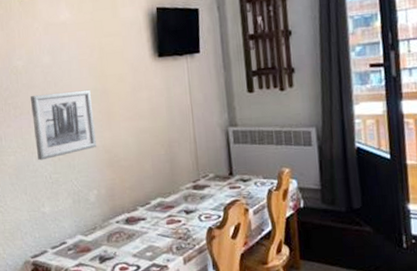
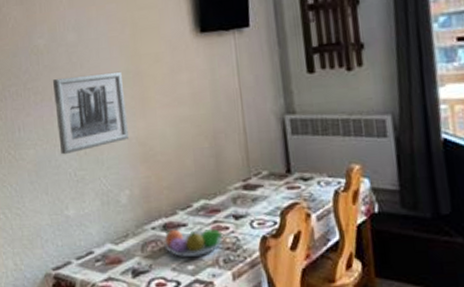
fruit bowl: none [126,221,176,246] -> present [163,228,223,257]

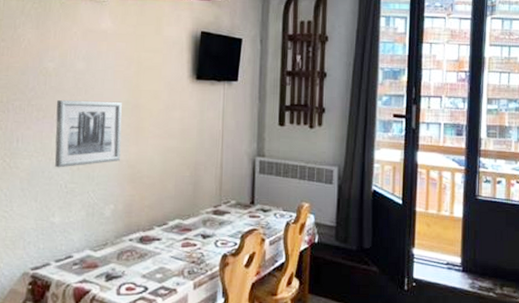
fruit bowl: present [163,228,223,257] -> none [137,242,191,267]

